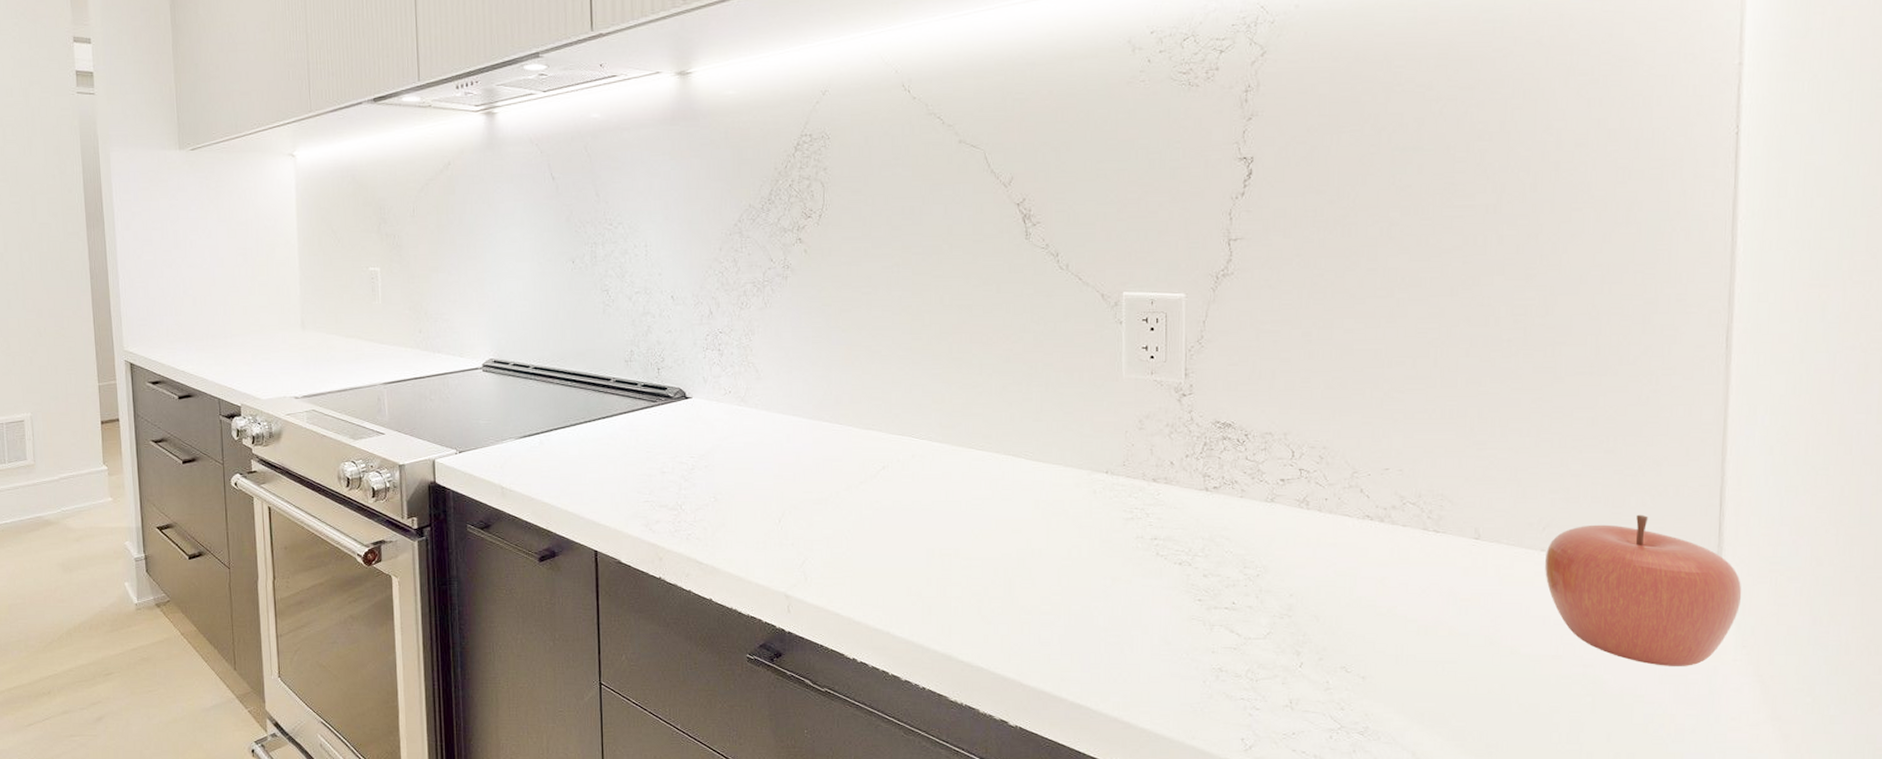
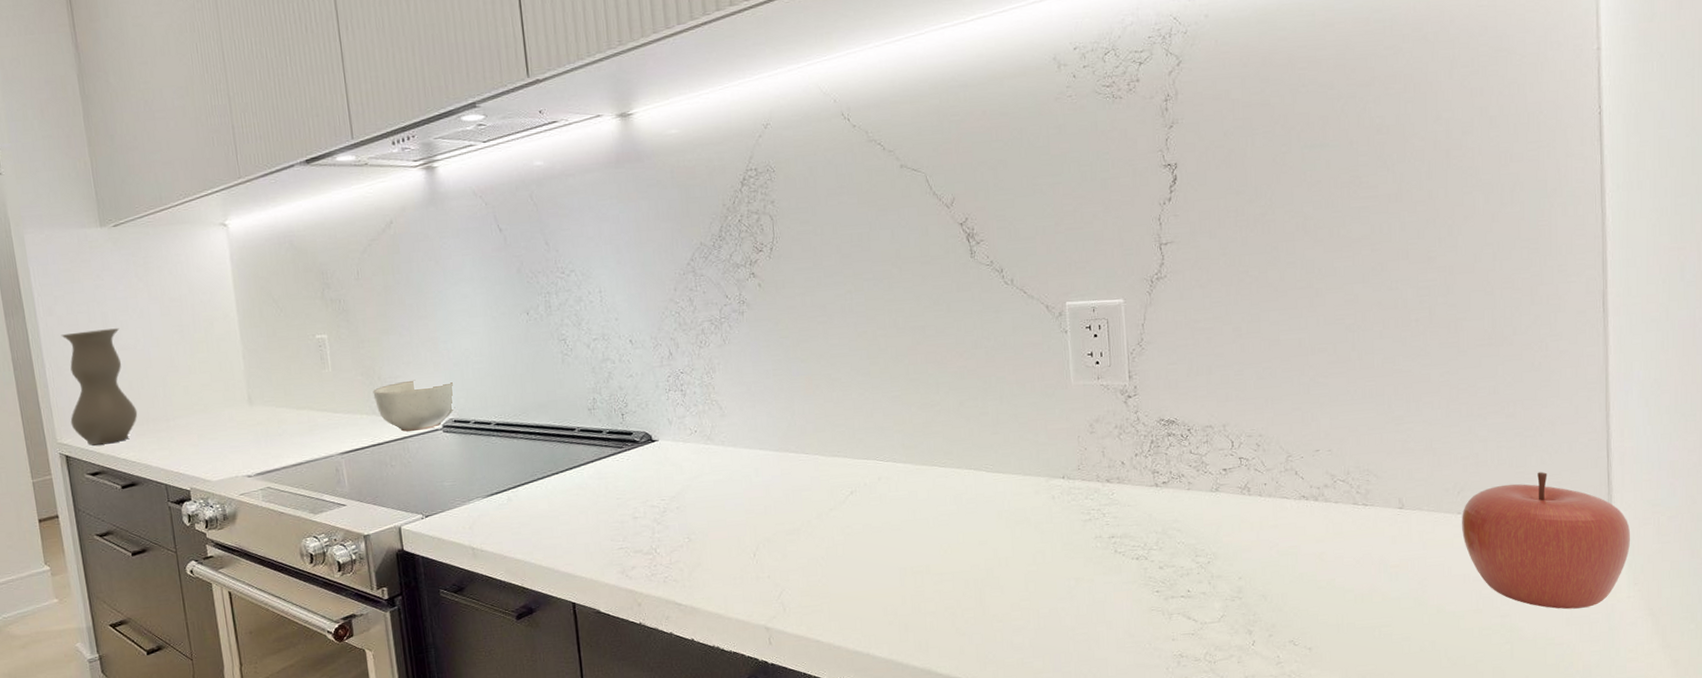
vase: none [135,246,199,356] -> present [61,328,138,446]
bowl: none [419,318,496,369] -> present [373,380,455,432]

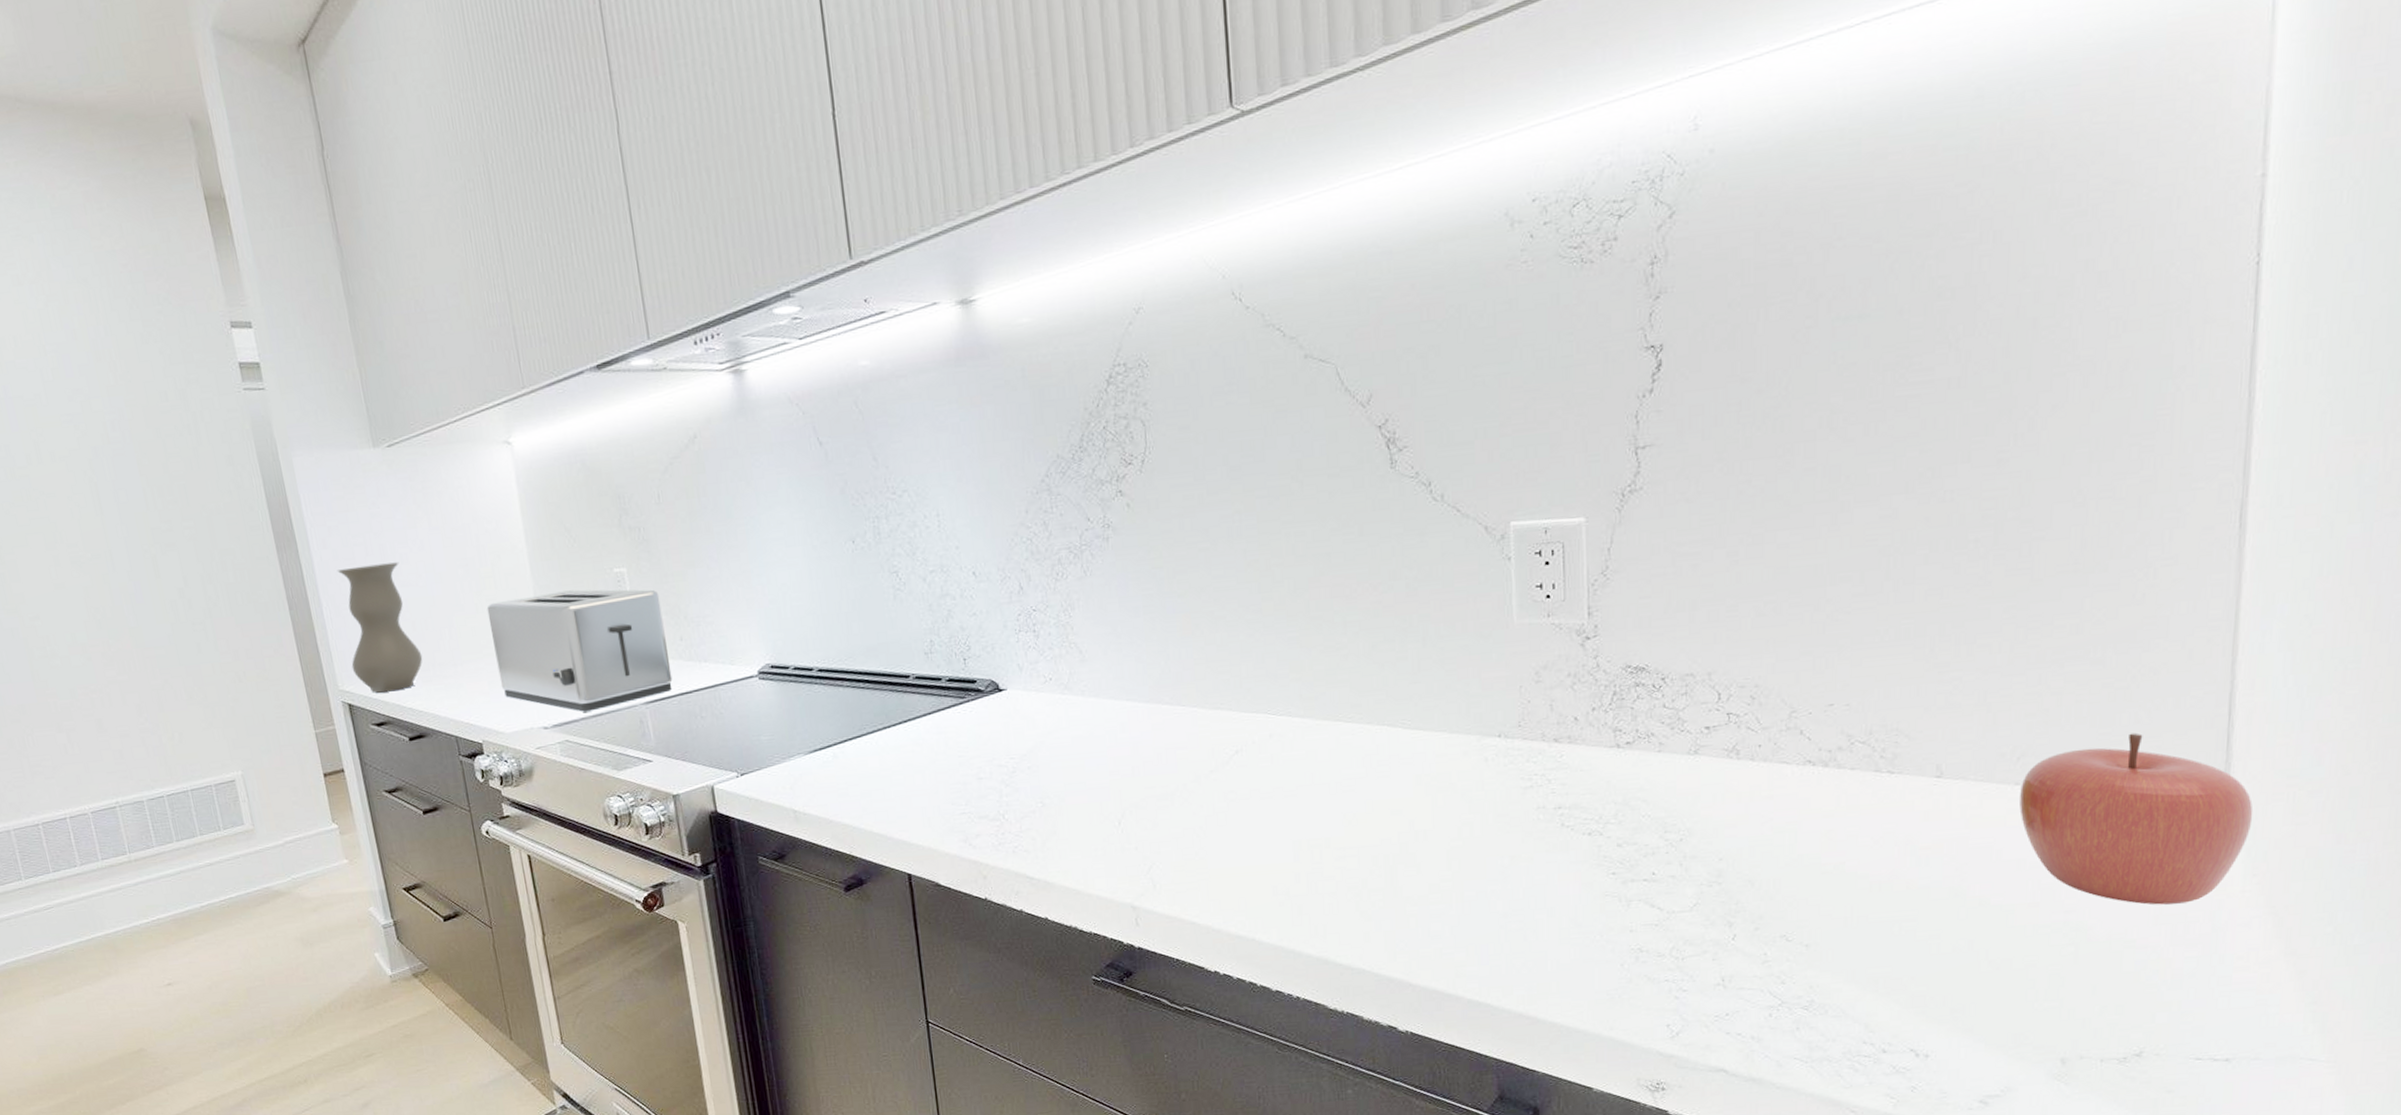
toaster: none [199,353,366,462] -> present [486,589,673,712]
bowl: present [373,380,455,432] -> none [679,619,772,679]

